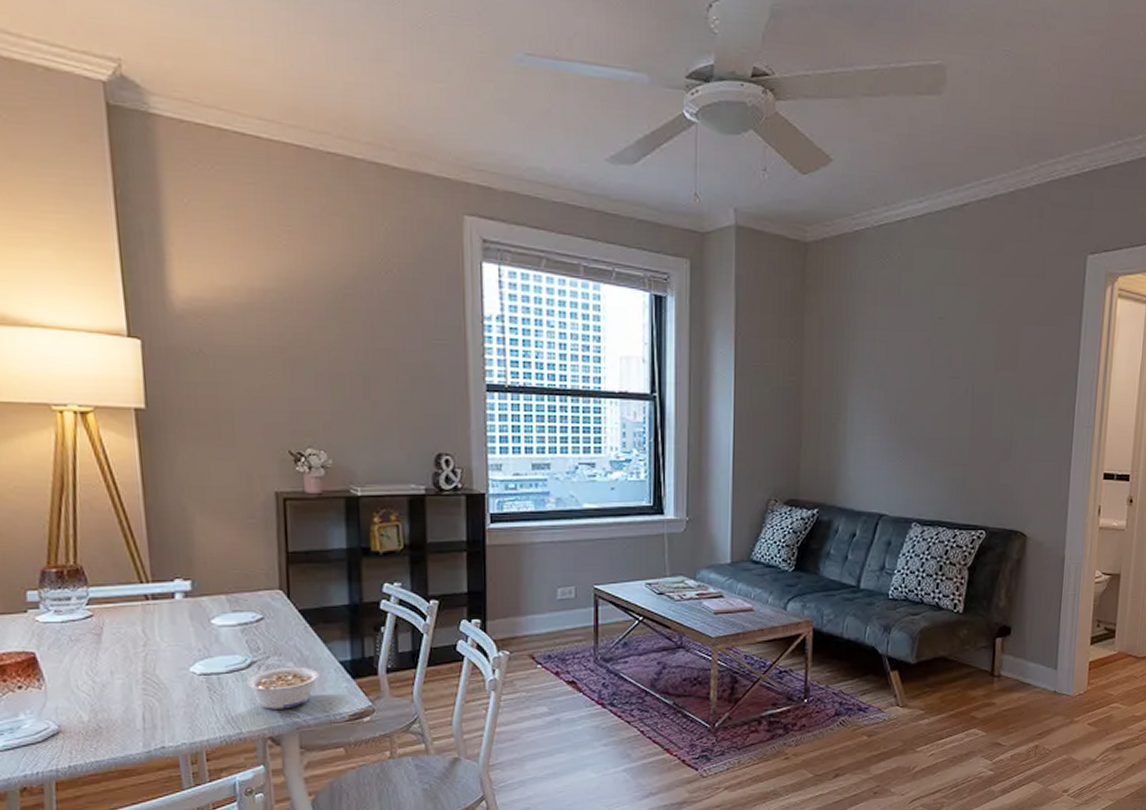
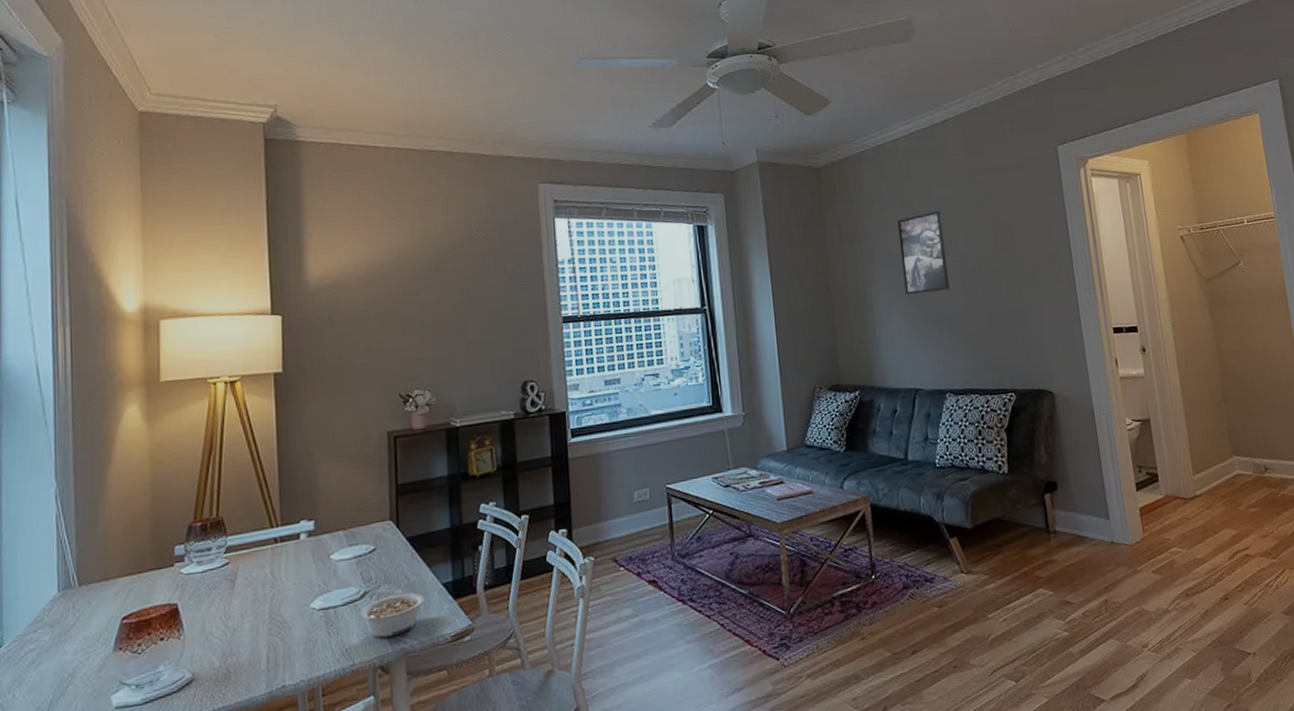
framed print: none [885,315,941,409] -> present [897,211,950,295]

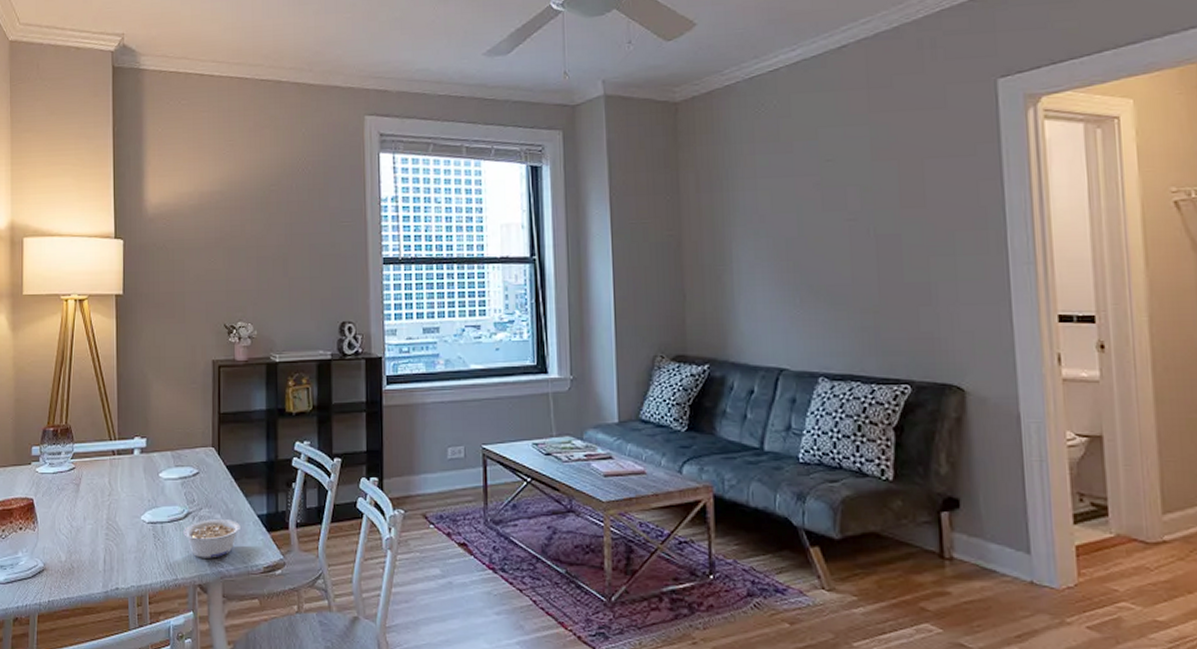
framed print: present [897,211,950,295] -> none [770,158,834,257]

